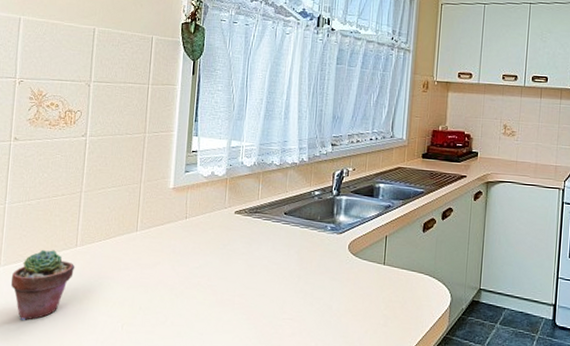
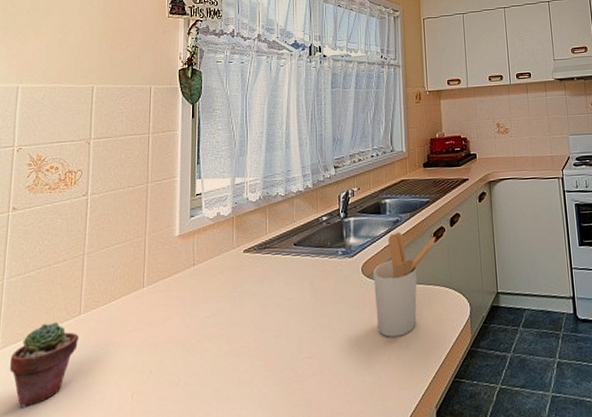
utensil holder: none [358,217,426,314] -> present [373,232,436,337]

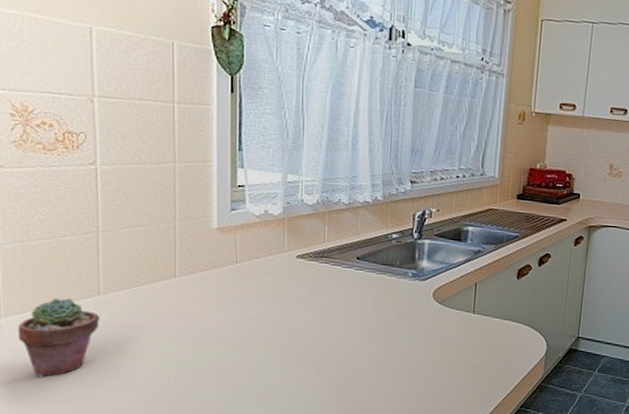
utensil holder: present [373,232,436,337] -> none [445,262,520,364]

